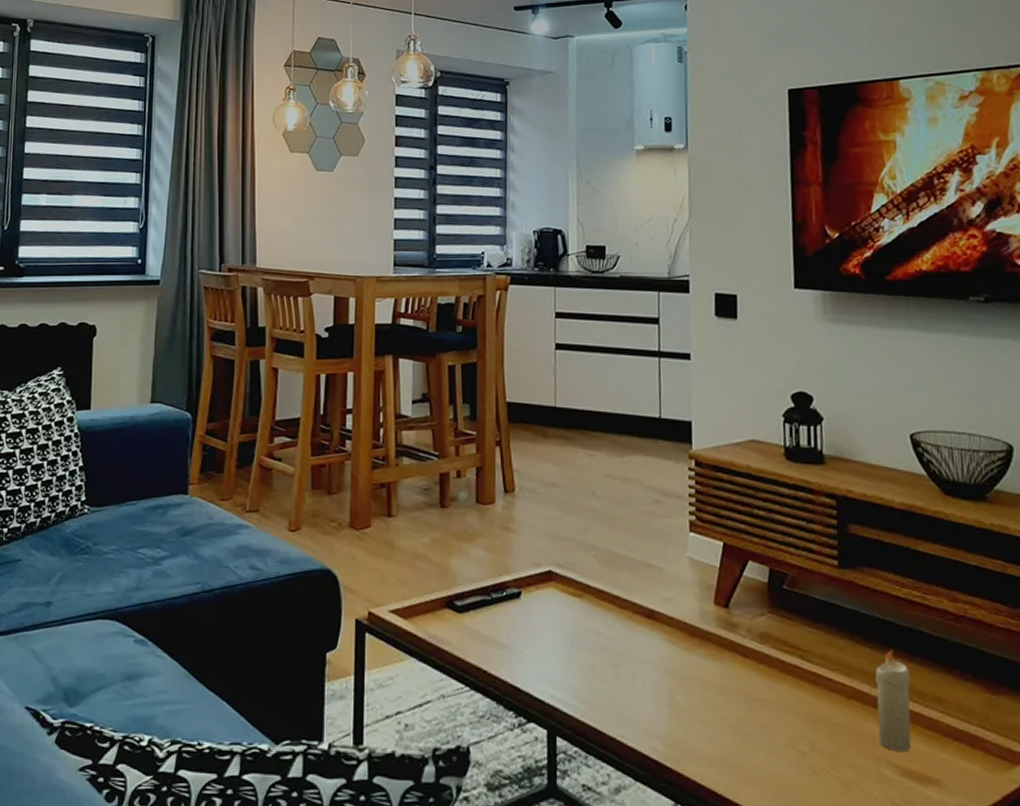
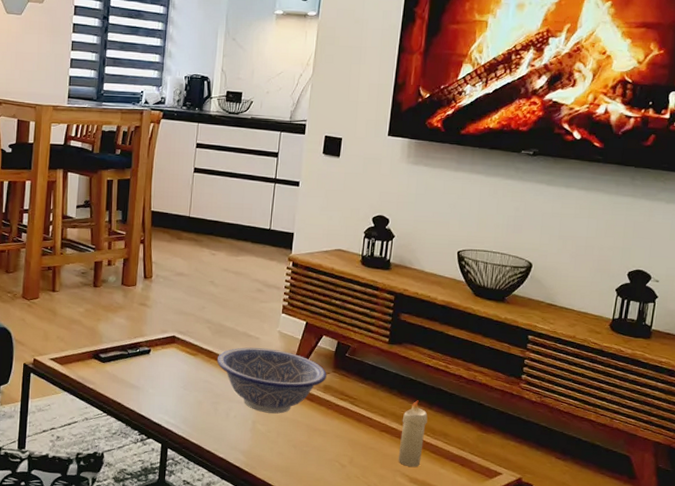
decorative bowl: none [610,582,761,678] -> present [216,347,327,414]

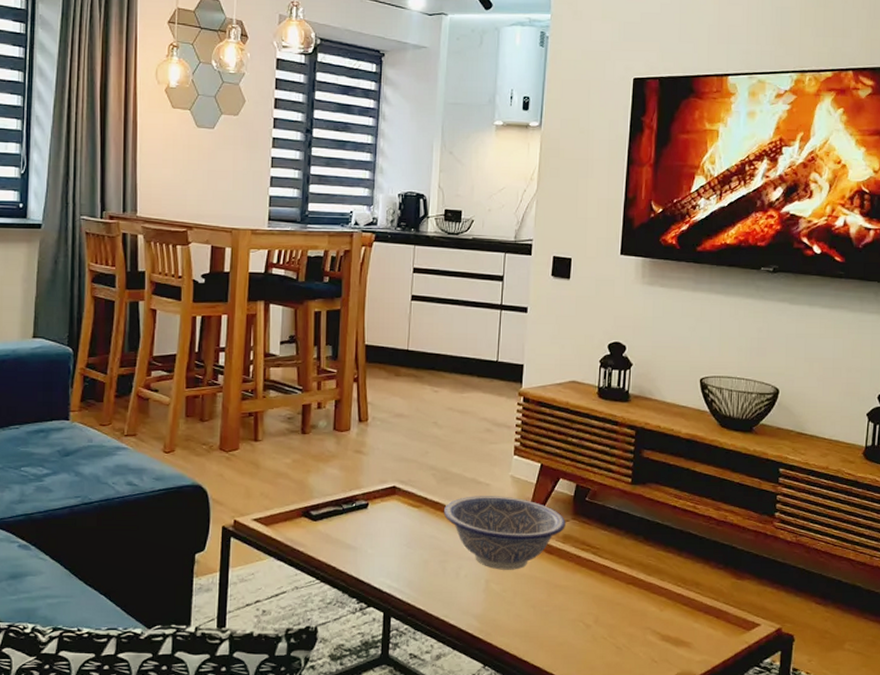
candle: present [398,400,428,468] -> none [647,547,677,623]

